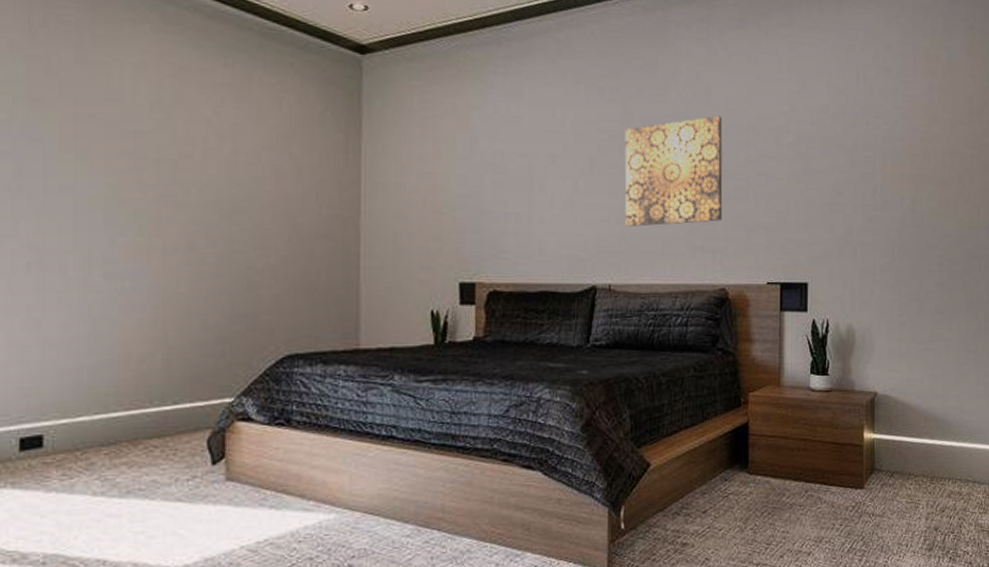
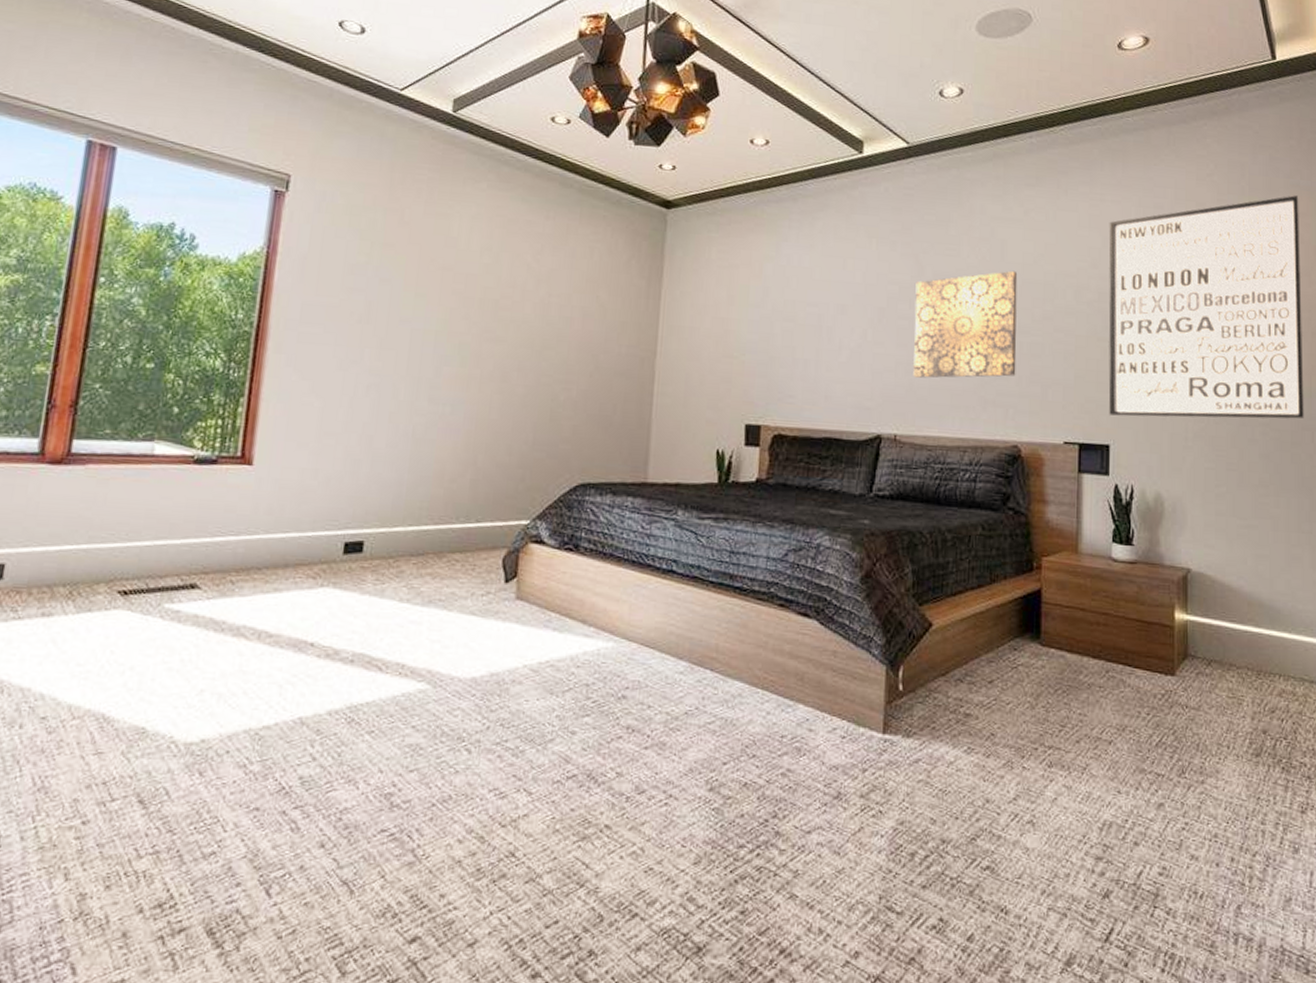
wall art: none [806,37,974,255] -> present [1108,195,1304,420]

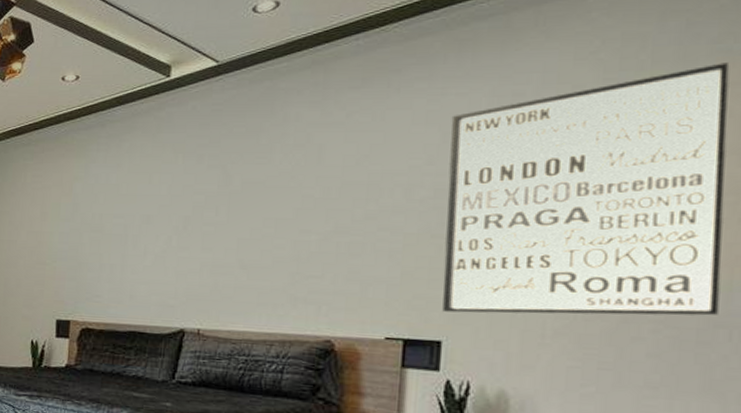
wall art: present [913,270,1018,378] -> none [218,173,337,278]

